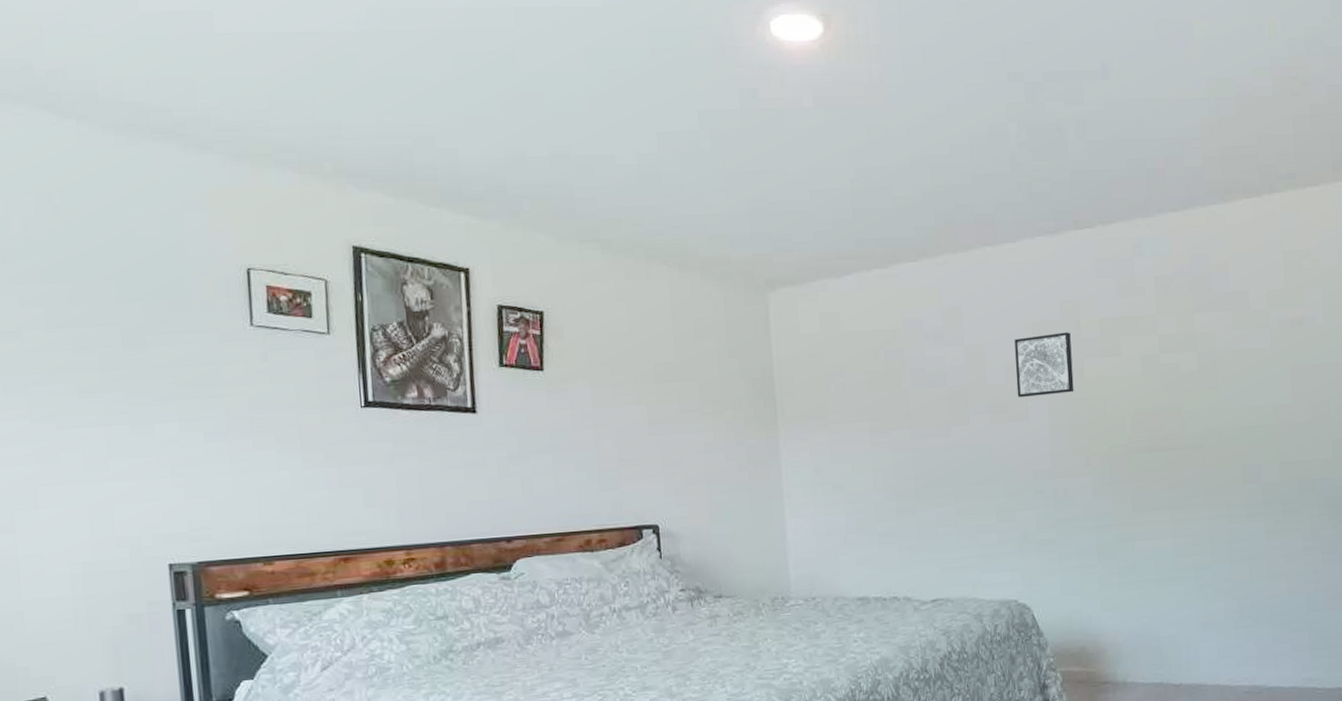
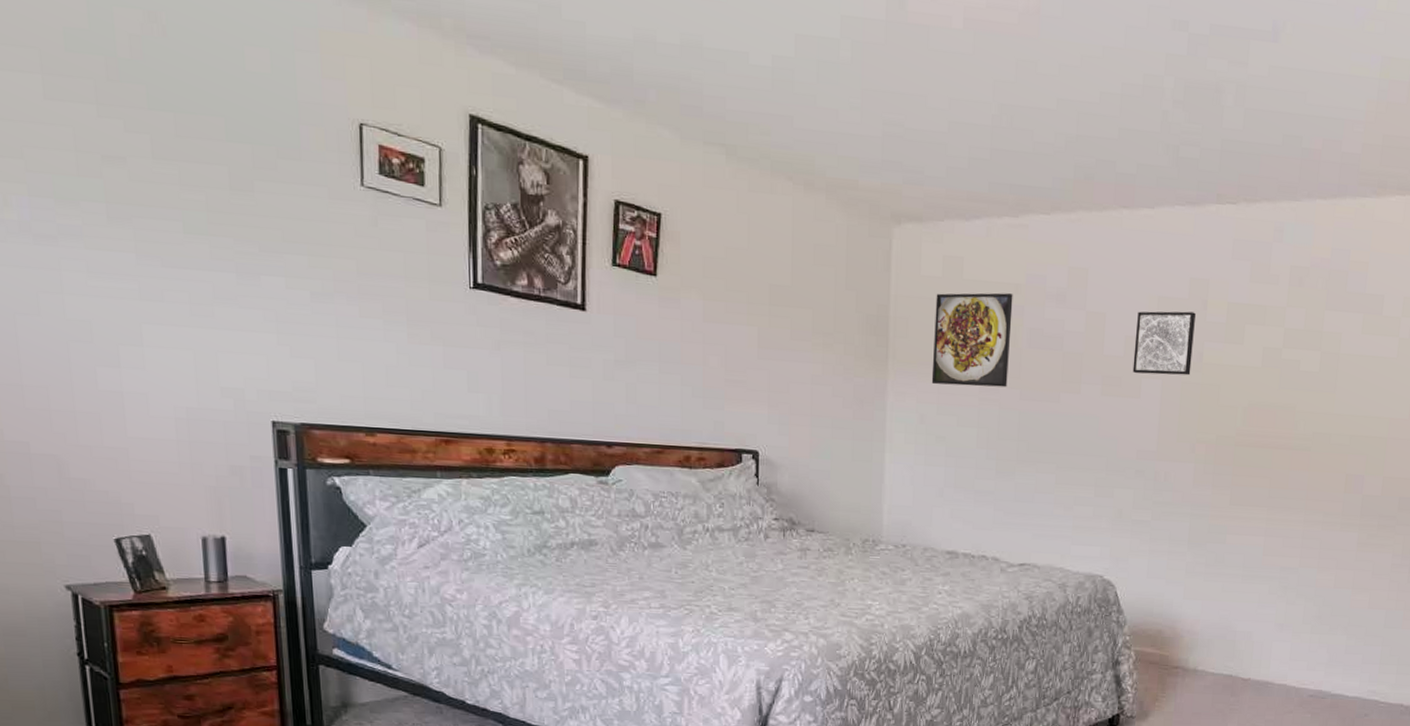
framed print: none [817,339,897,436] -> present [931,292,1013,387]

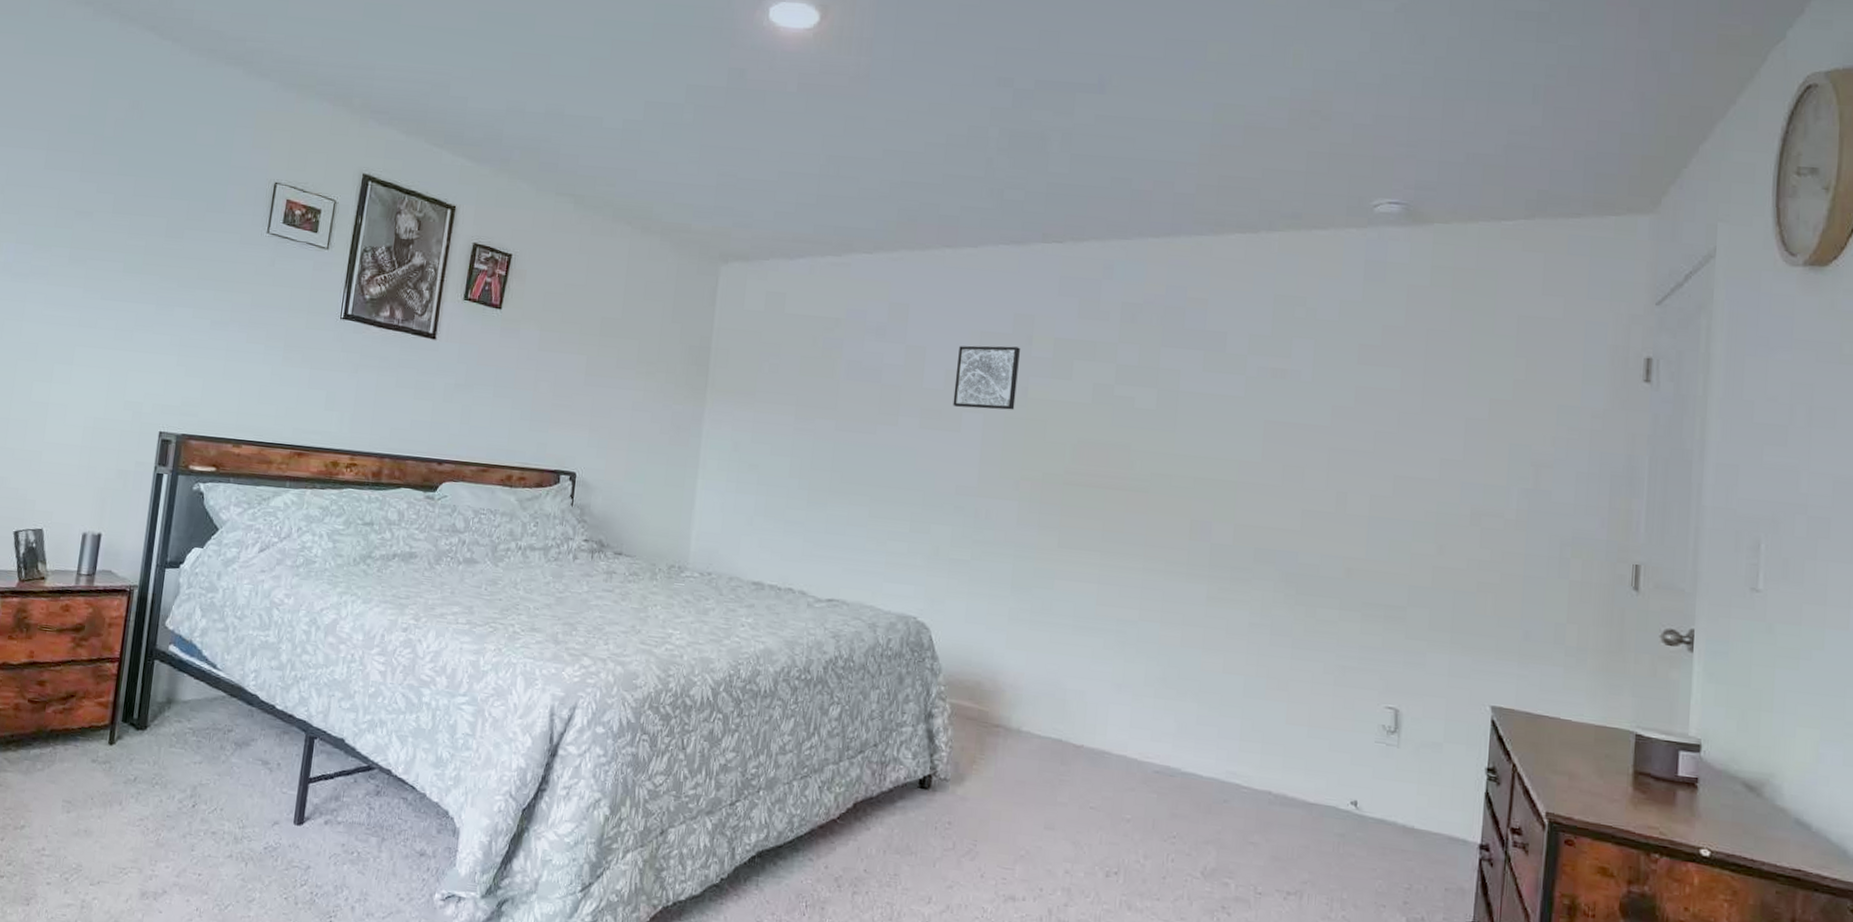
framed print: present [931,292,1013,387] -> none [747,326,833,418]

